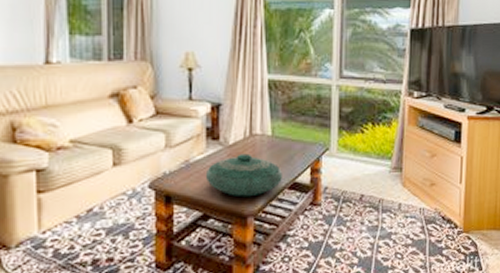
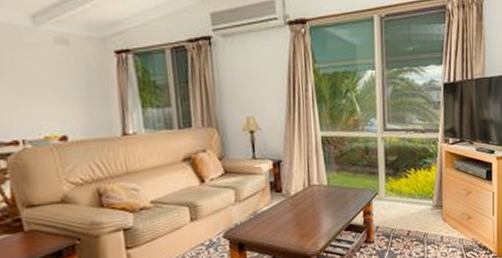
decorative bowl: present [205,153,283,197] -> none [272,202,340,241]

